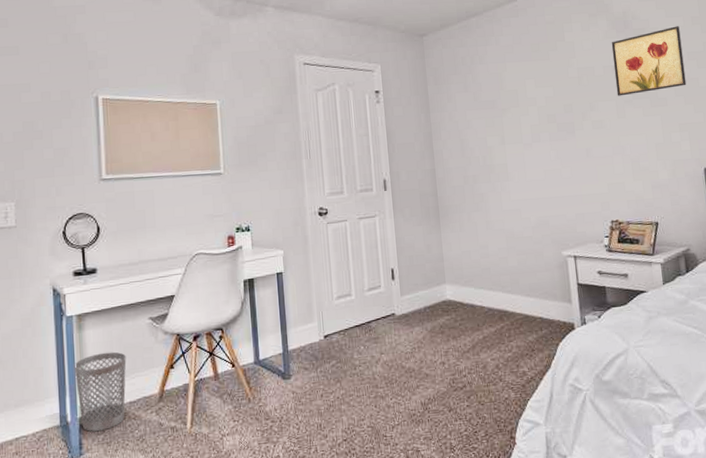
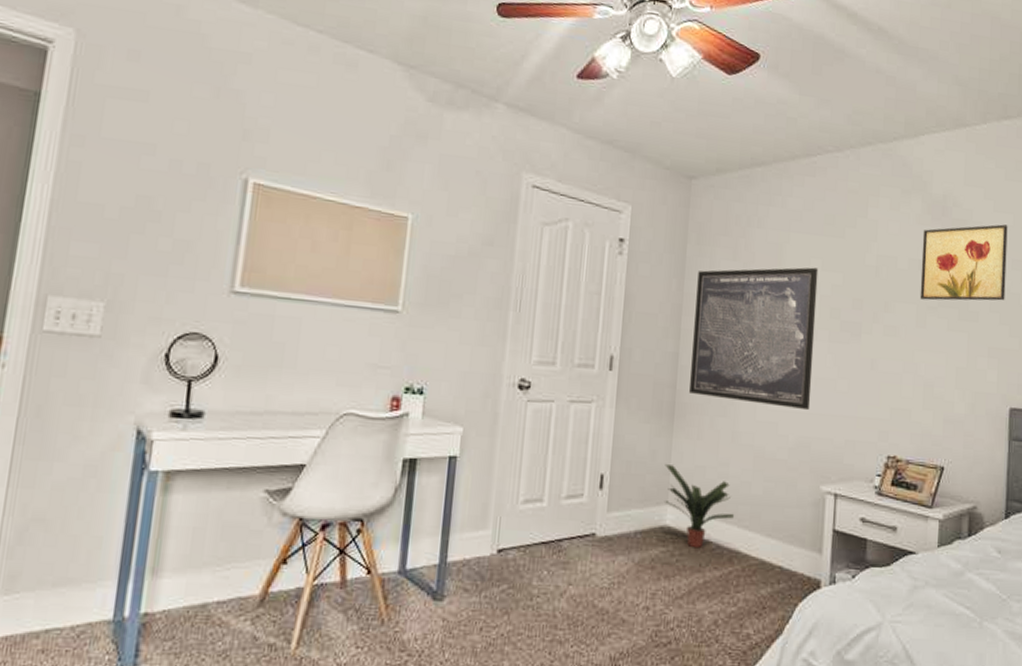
wastebasket: present [74,351,127,432] -> none [143,528,224,637]
potted plant: none [439,254,498,313] -> present [665,464,734,549]
wall art: none [440,86,544,199] -> present [689,267,819,411]

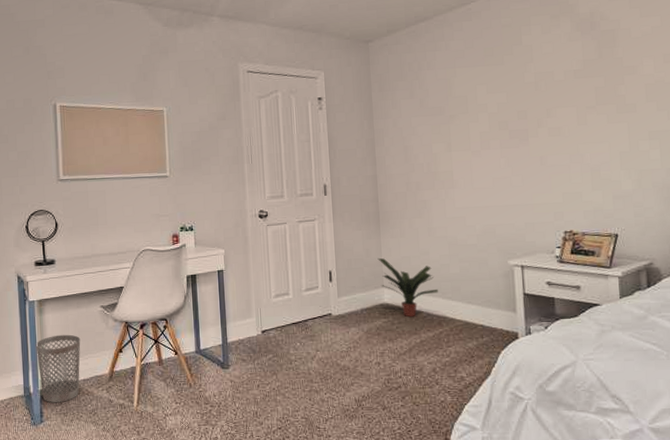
wastebasket: none [143,528,224,637] -> present [35,334,81,403]
wall art: present [689,267,819,411] -> none [384,92,491,205]
wall art: present [920,224,1008,301] -> none [574,26,660,102]

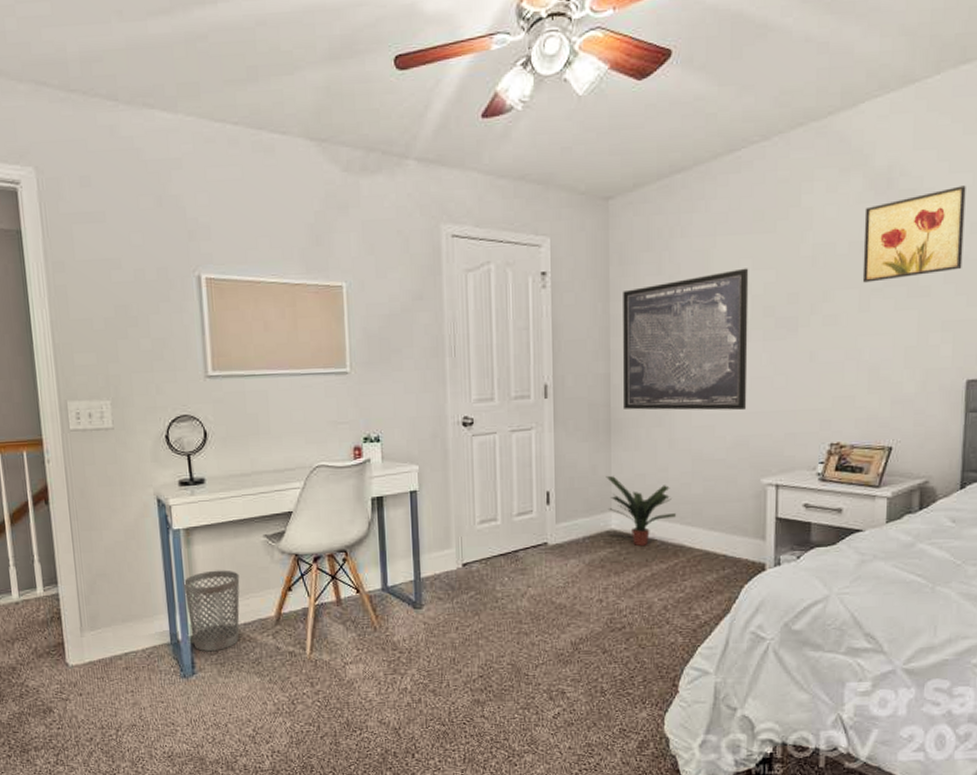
wall art: none [384,92,491,205] -> present [623,268,749,411]
wall art: none [574,26,660,102] -> present [862,185,966,283]

